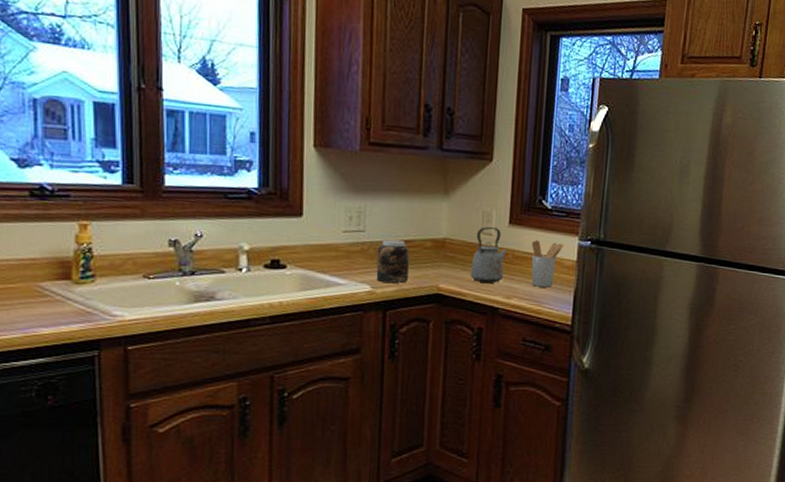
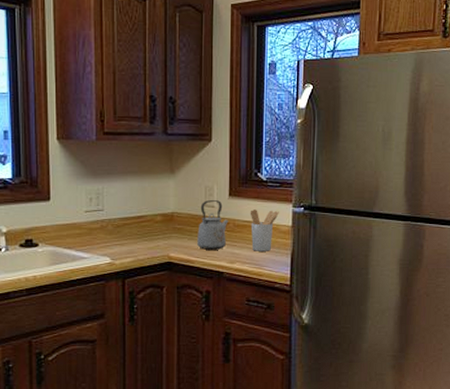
jar: present [376,240,410,283] -> none [115,217,143,254]

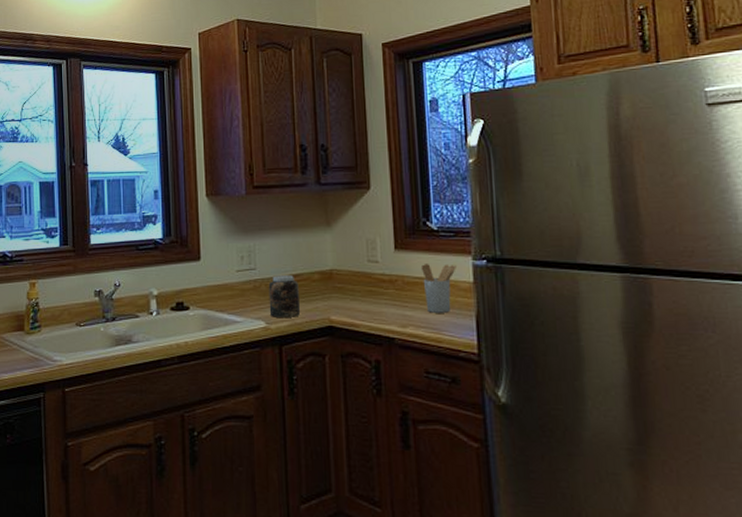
jar: none [115,217,143,254] -> present [268,275,300,317]
kettle: present [197,200,229,250] -> none [361,255,396,312]

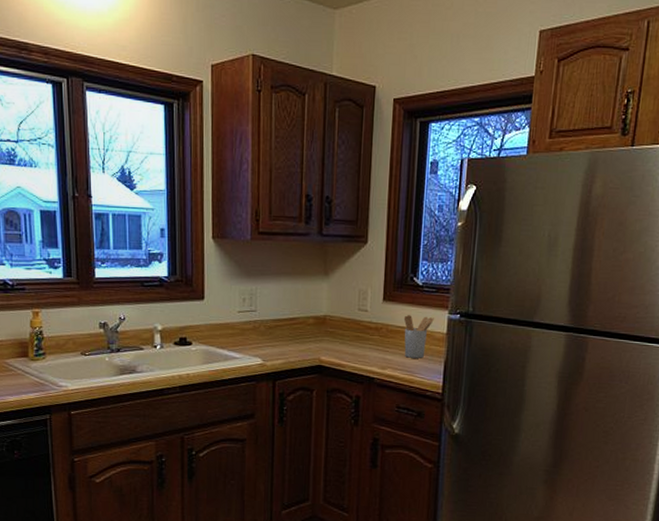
jar: present [268,275,300,317] -> none [266,318,295,356]

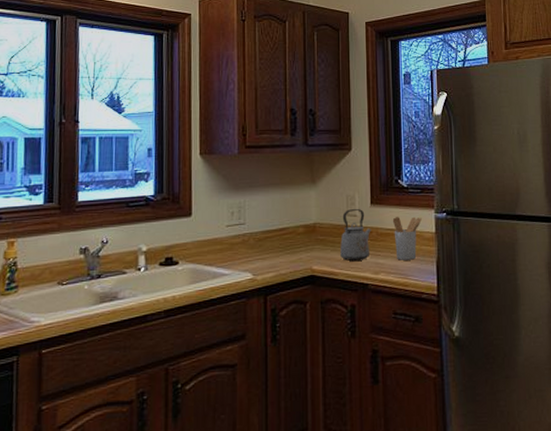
kettle: none [349,304,382,355] -> present [340,209,371,261]

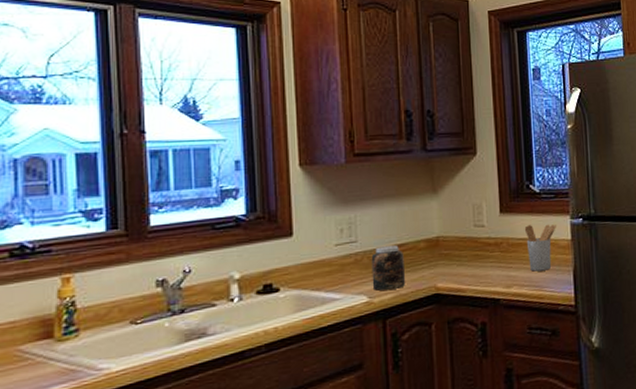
jar: none [256,229,285,269] -> present [371,245,405,291]
kettle: present [340,209,371,261] -> none [467,218,502,276]

